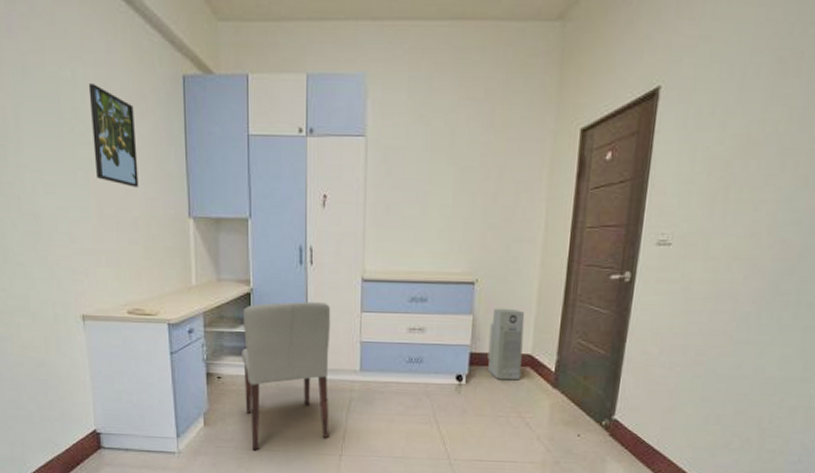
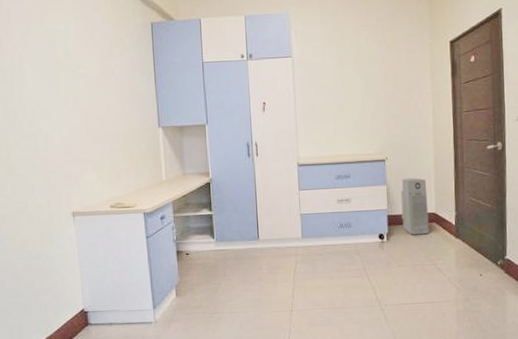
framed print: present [88,84,139,187] -> none [78,33,118,108]
chair: present [241,301,331,451] -> none [205,185,281,314]

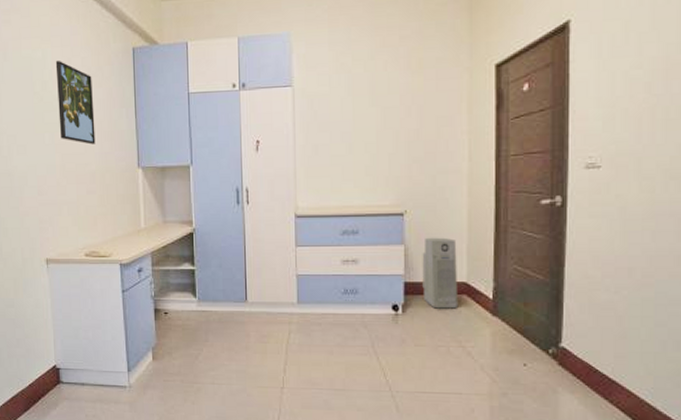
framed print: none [78,33,118,108] -> present [55,61,96,145]

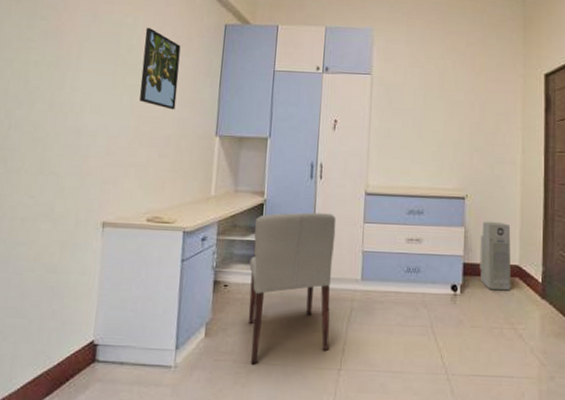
chair: none [186,239,270,384] -> present [248,212,337,365]

